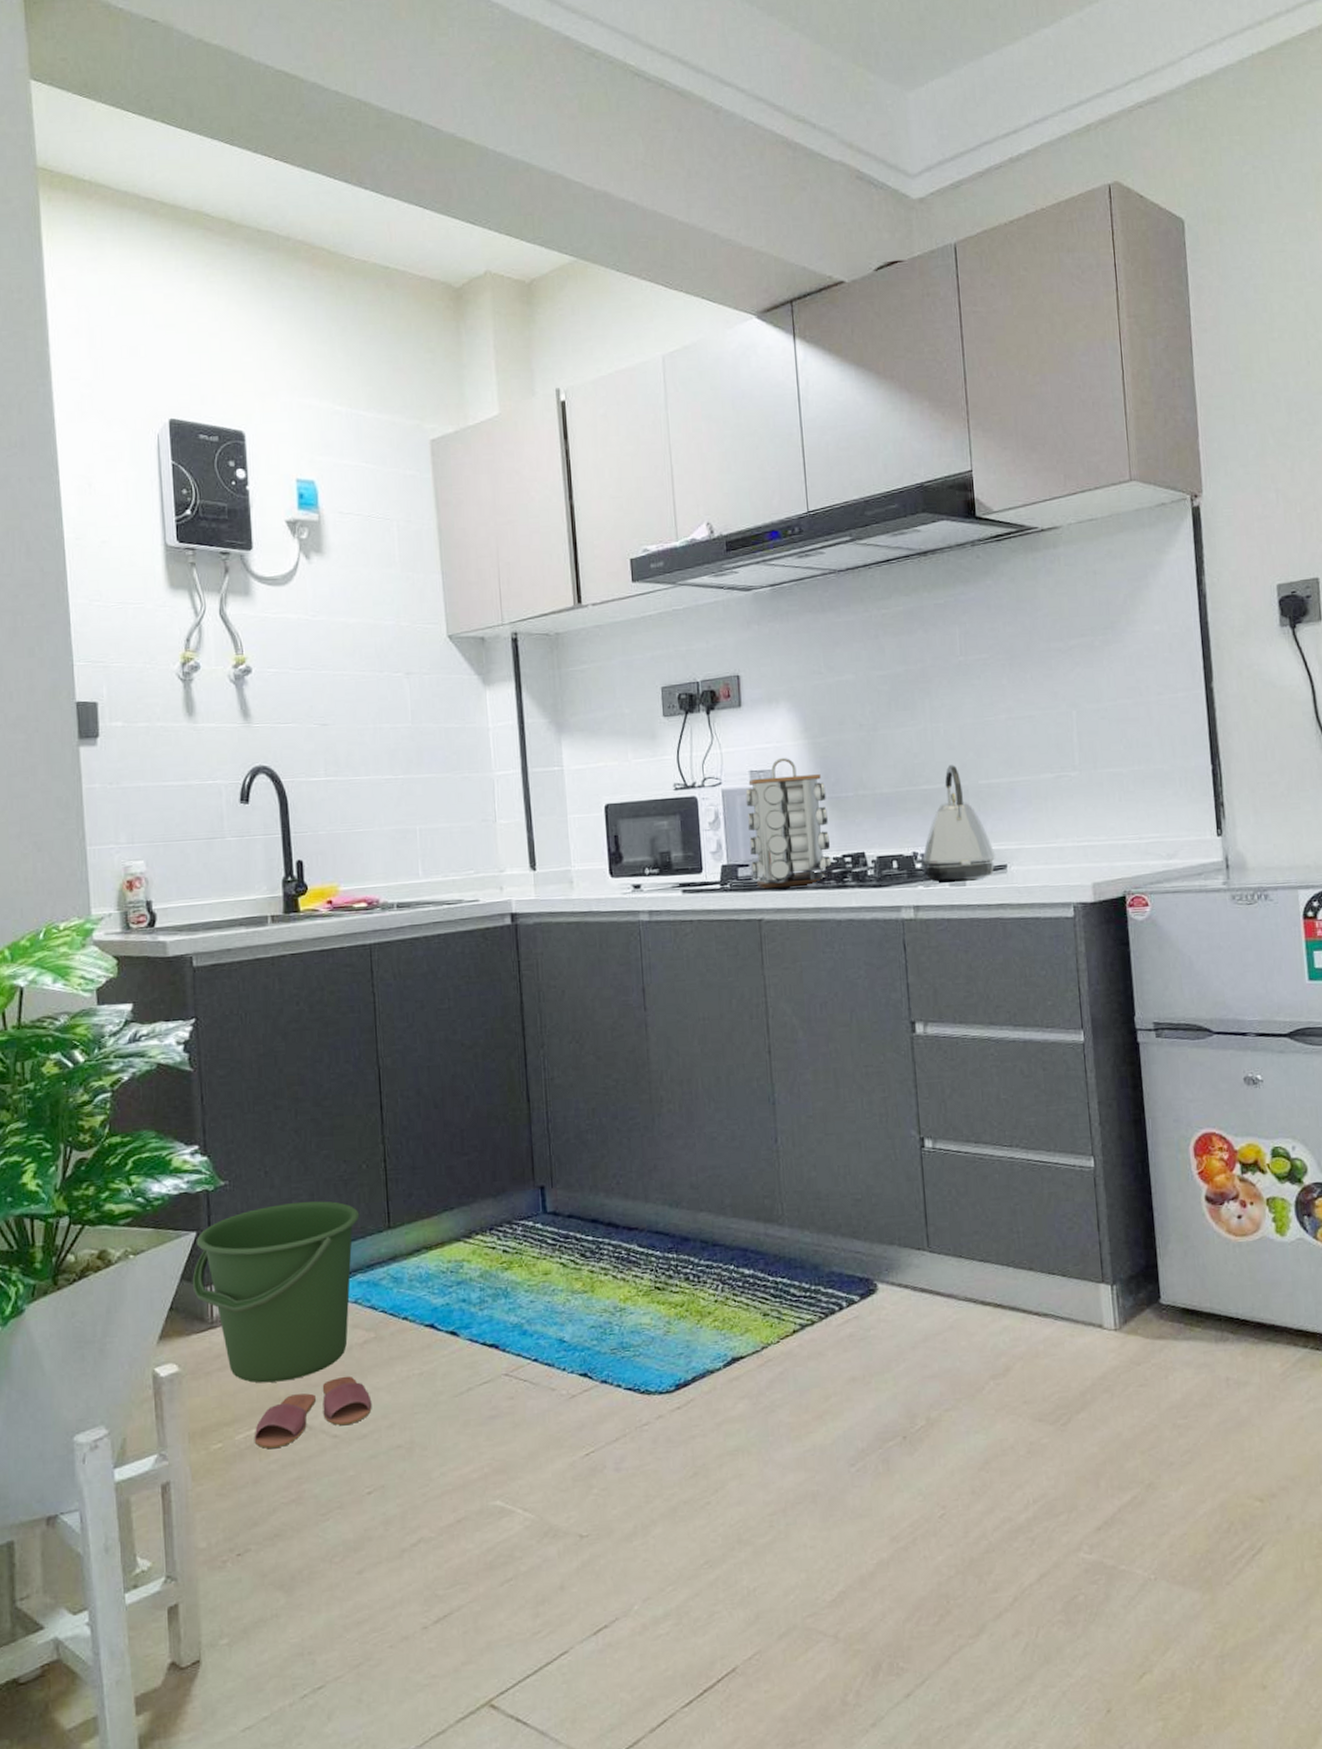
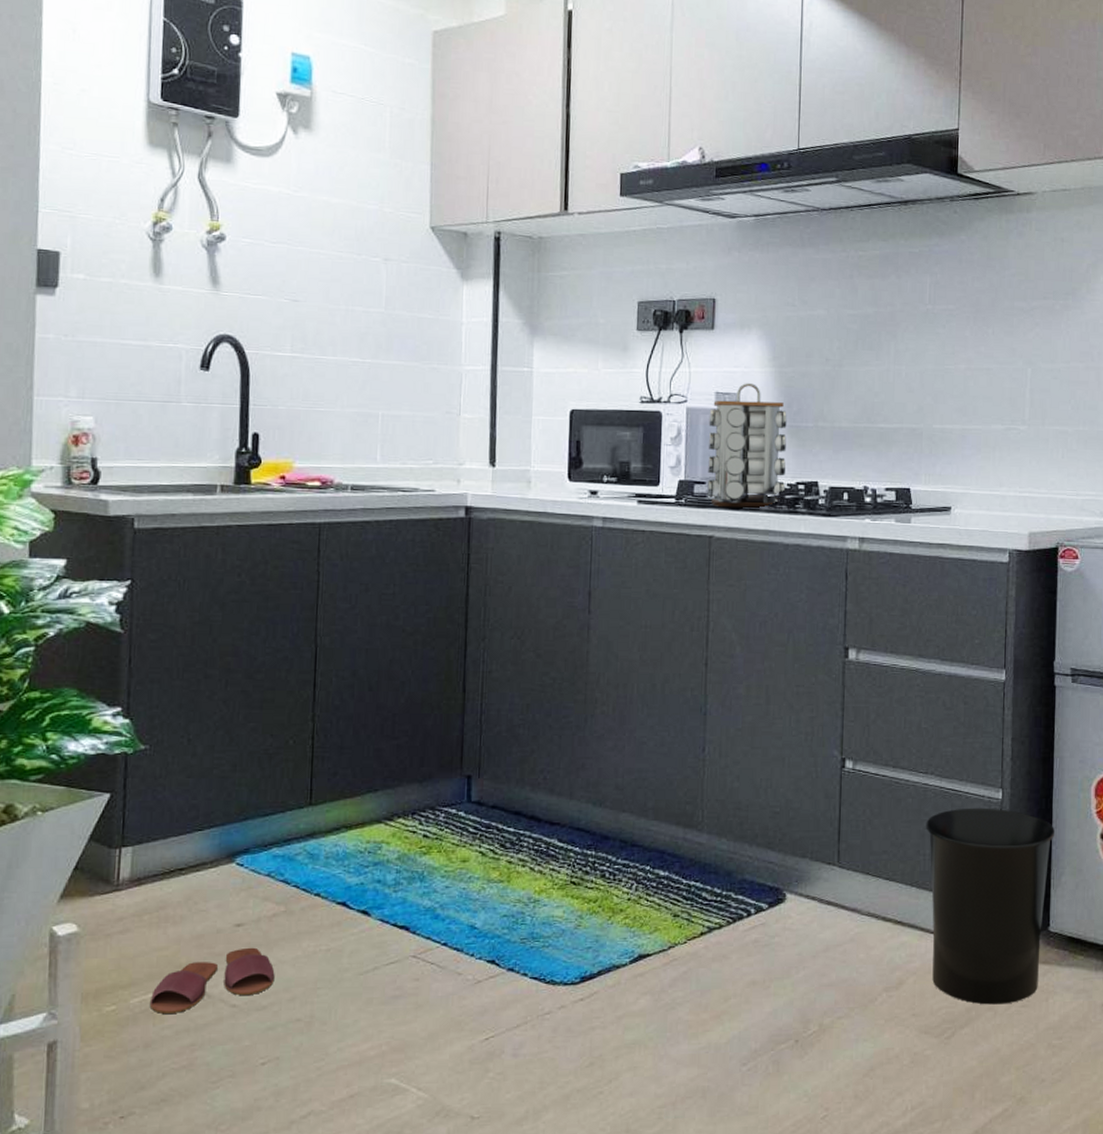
bucket: present [192,1201,360,1383] -> none [100,771,282,949]
kettle: present [922,764,996,882] -> none [871,406,942,519]
waste bin: none [1016,1177,1156,1387] -> present [926,808,1056,1005]

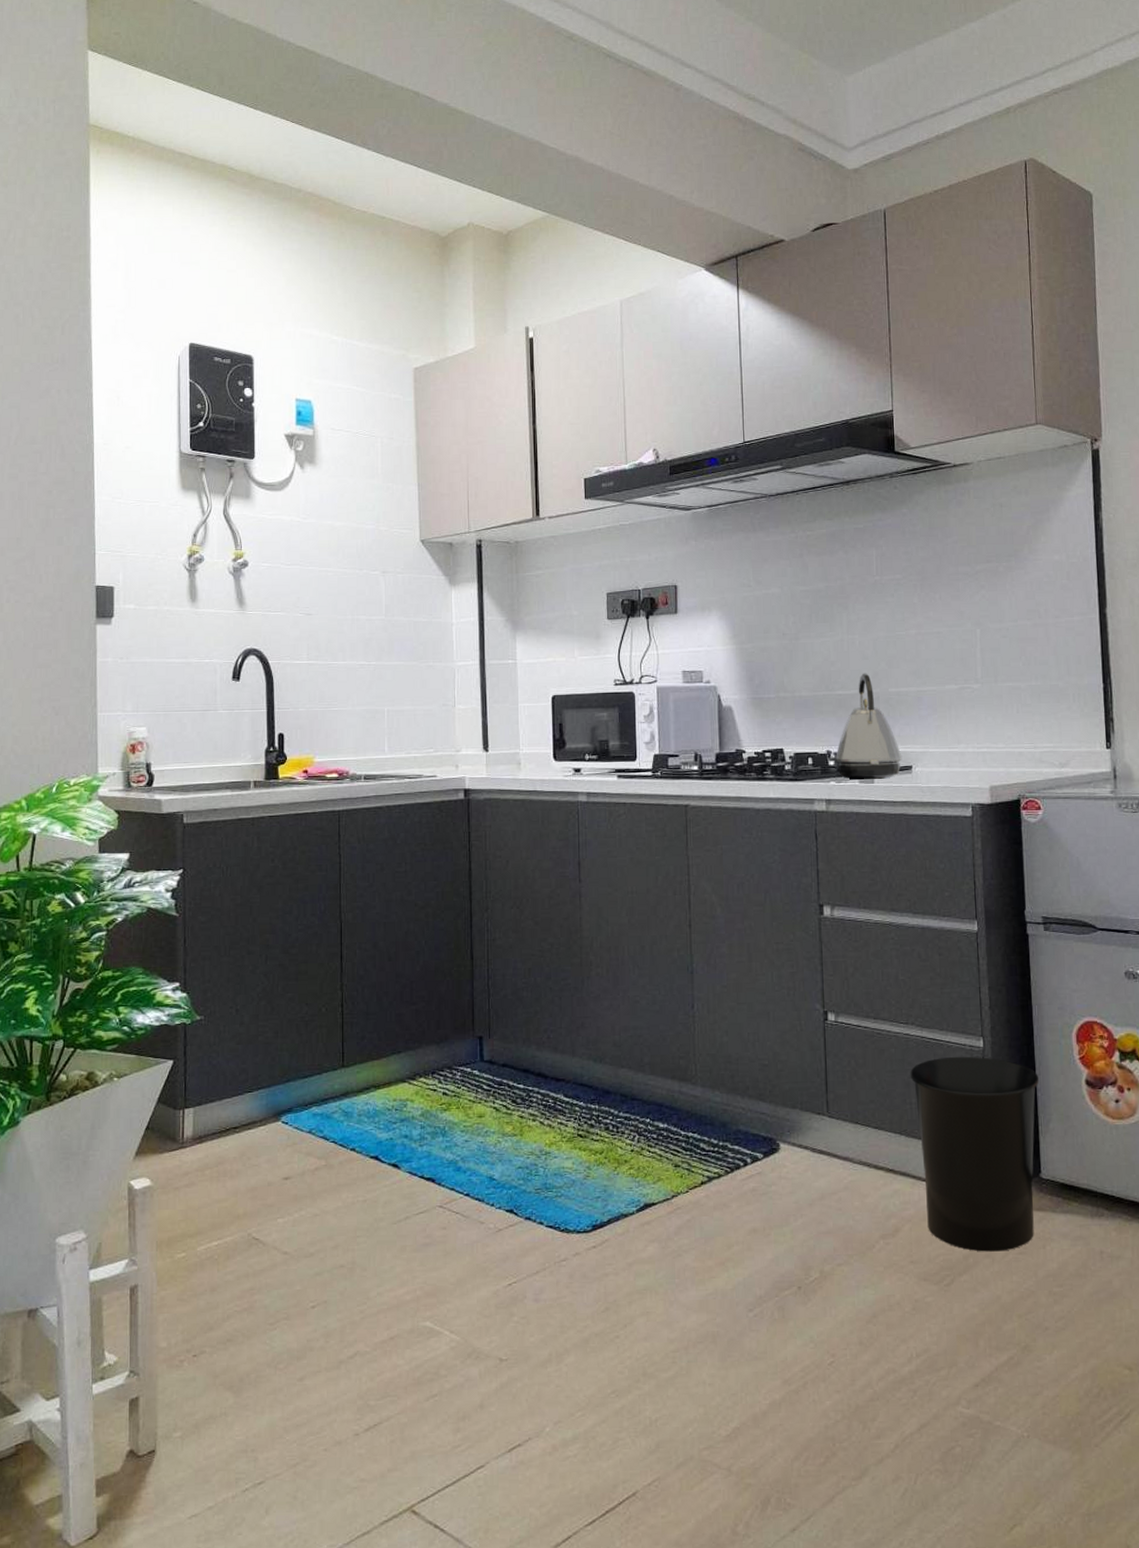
slippers: present [149,947,275,1013] -> none [214,1199,320,1260]
spice rack: present [707,383,787,510] -> none [678,661,754,779]
kettle: none [871,406,942,519] -> present [834,673,902,779]

